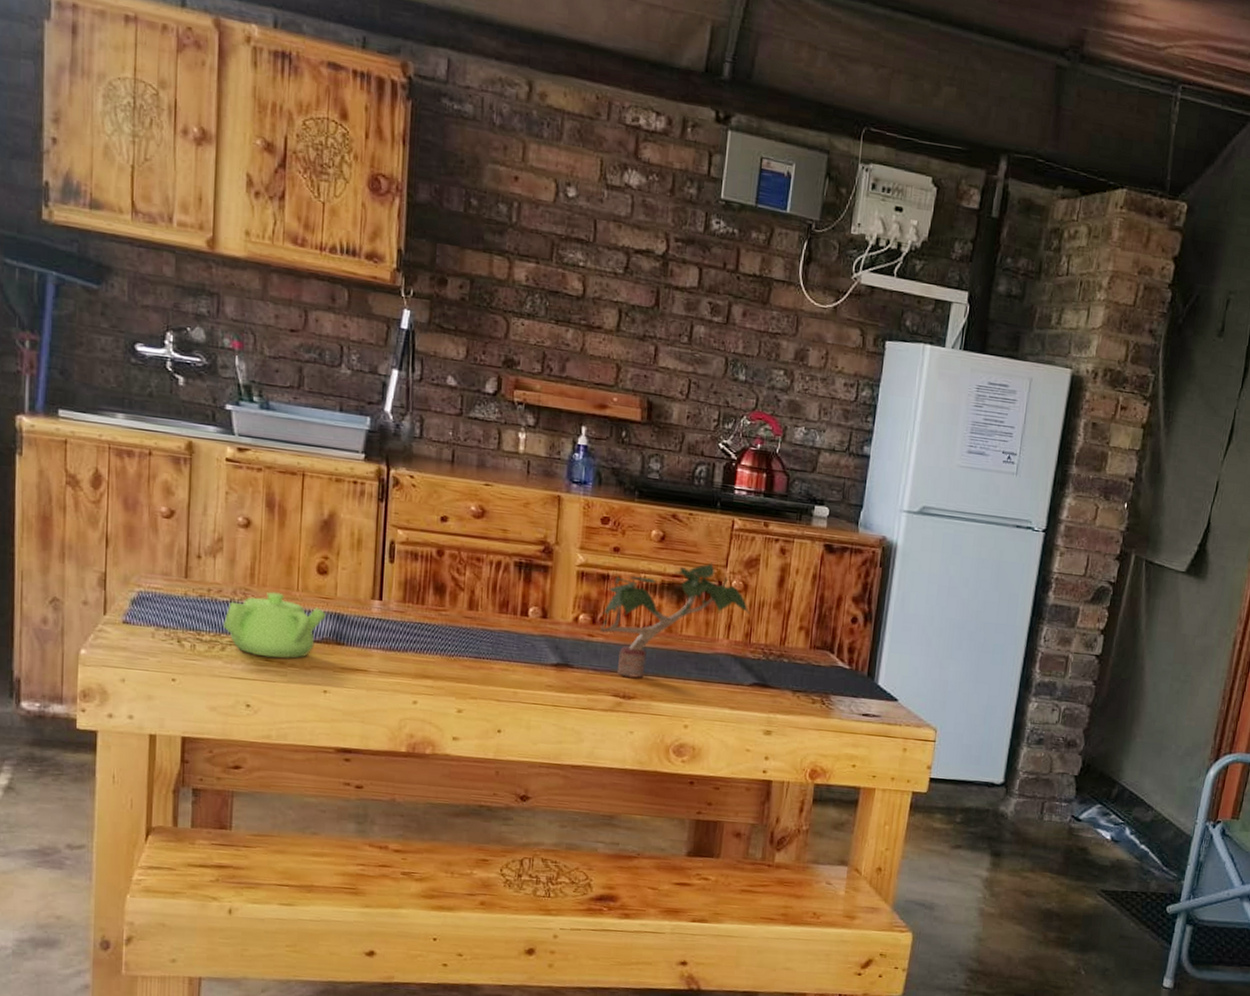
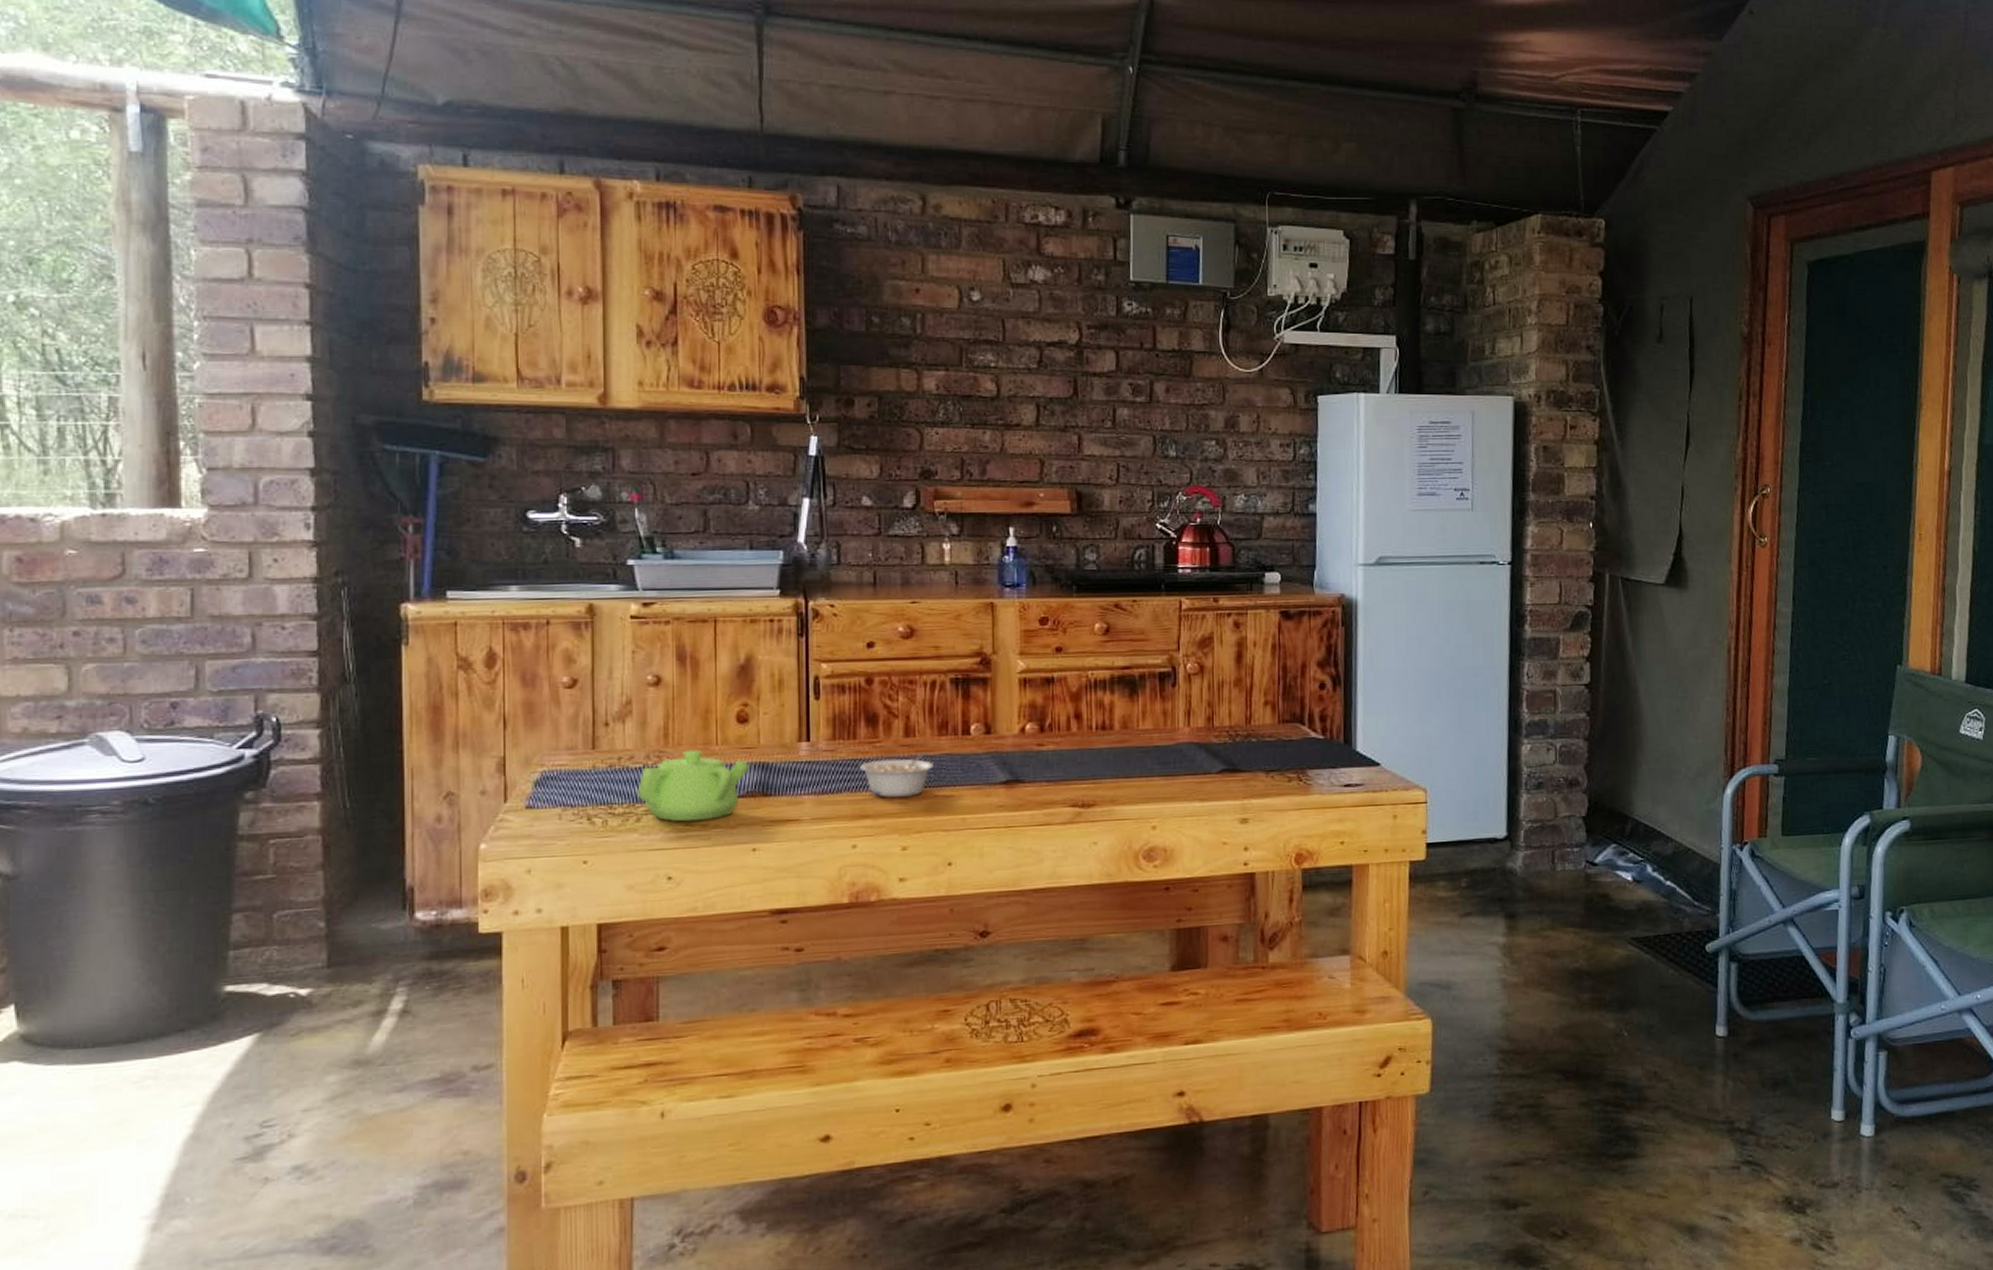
legume: none [426,625,492,665] -> present [860,751,934,797]
potted plant: present [598,563,751,678] -> none [1047,648,1210,784]

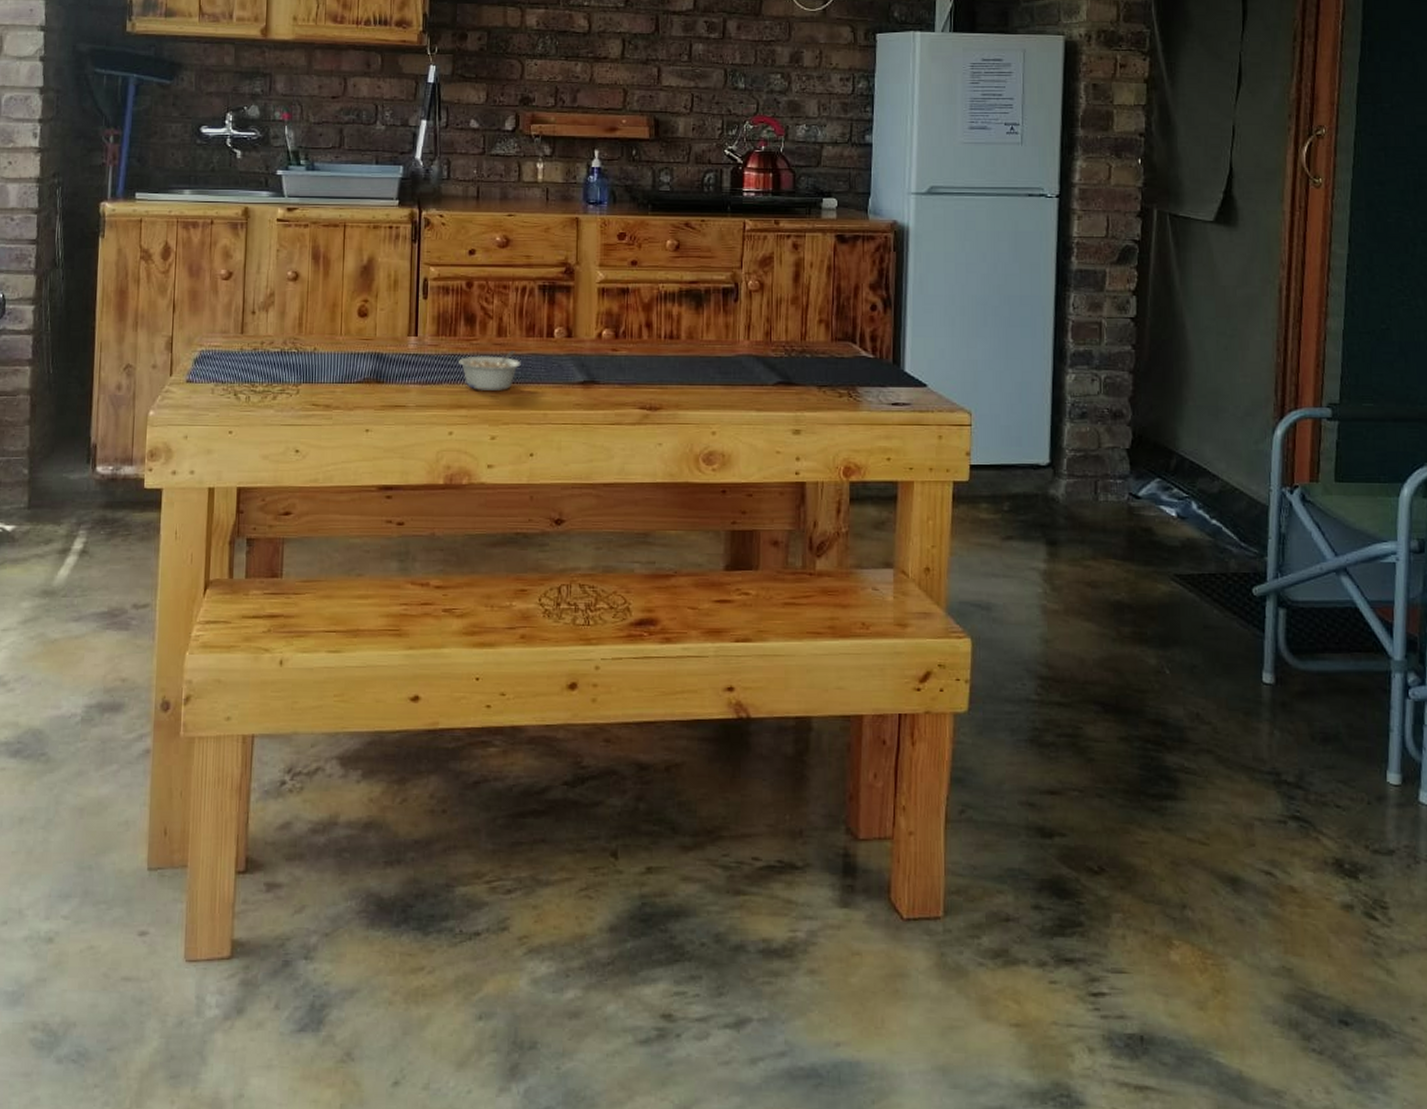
teapot: present [637,749,750,822] -> none [275,338,367,402]

